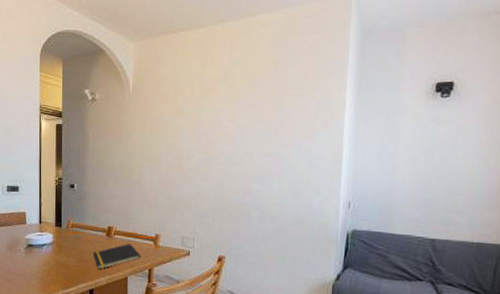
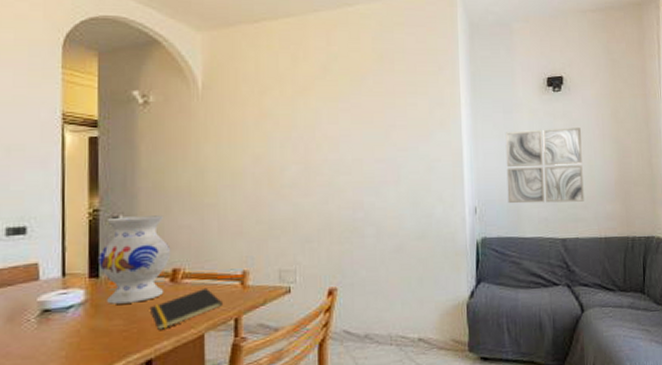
vase: none [61,184,108,248] -> present [97,215,171,304]
wall art: none [381,133,466,206] -> present [505,128,584,204]

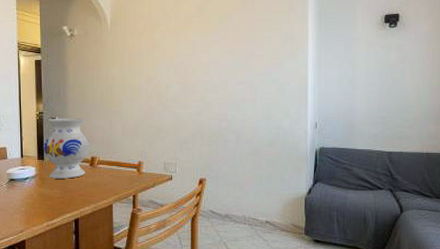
notepad: present [149,287,222,330] -> none [76,171,125,199]
wall art: present [505,128,584,204] -> none [343,59,412,122]

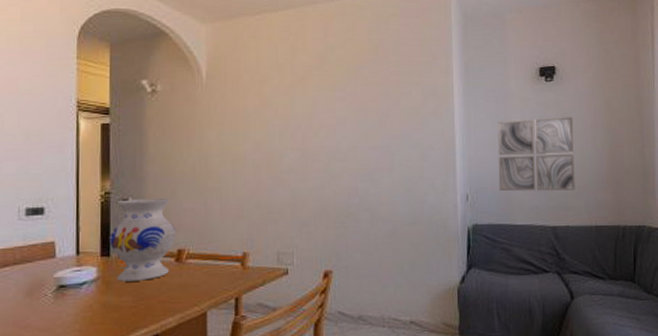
wall art: none [343,59,412,122] -> present [497,117,575,192]

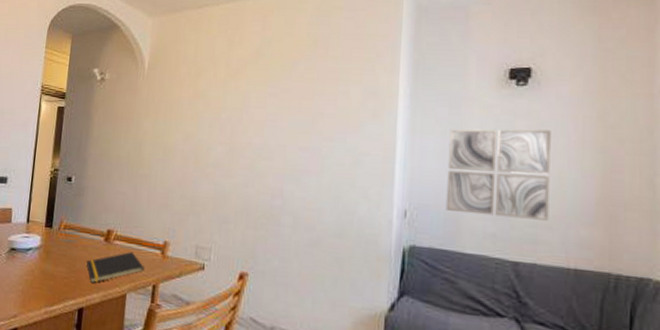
vase: present [108,198,177,282] -> none [53,177,108,255]
notepad: none [156,267,224,307] -> present [86,251,144,283]

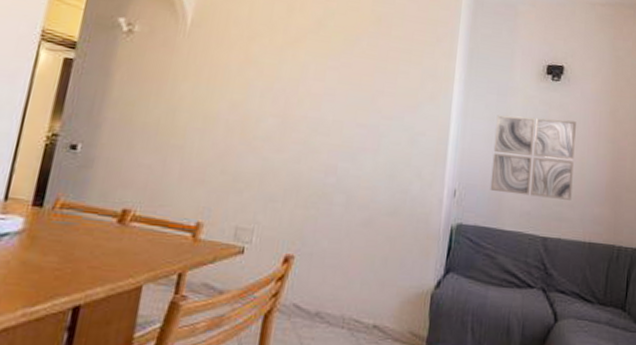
notepad: present [86,251,144,283] -> none [89,234,169,274]

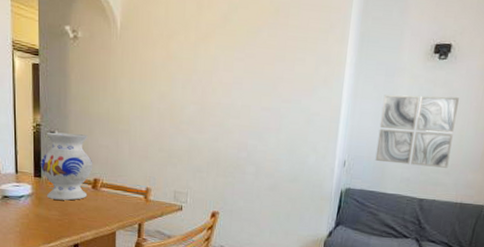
vase: none [45,144,126,241] -> present [40,132,93,201]

